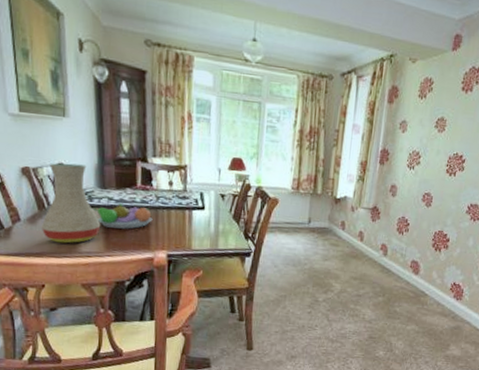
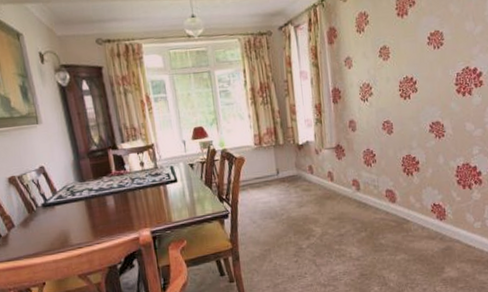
vase: present [41,163,101,244] -> none [31,163,86,241]
fruit bowl: present [94,203,153,229] -> none [77,191,132,217]

